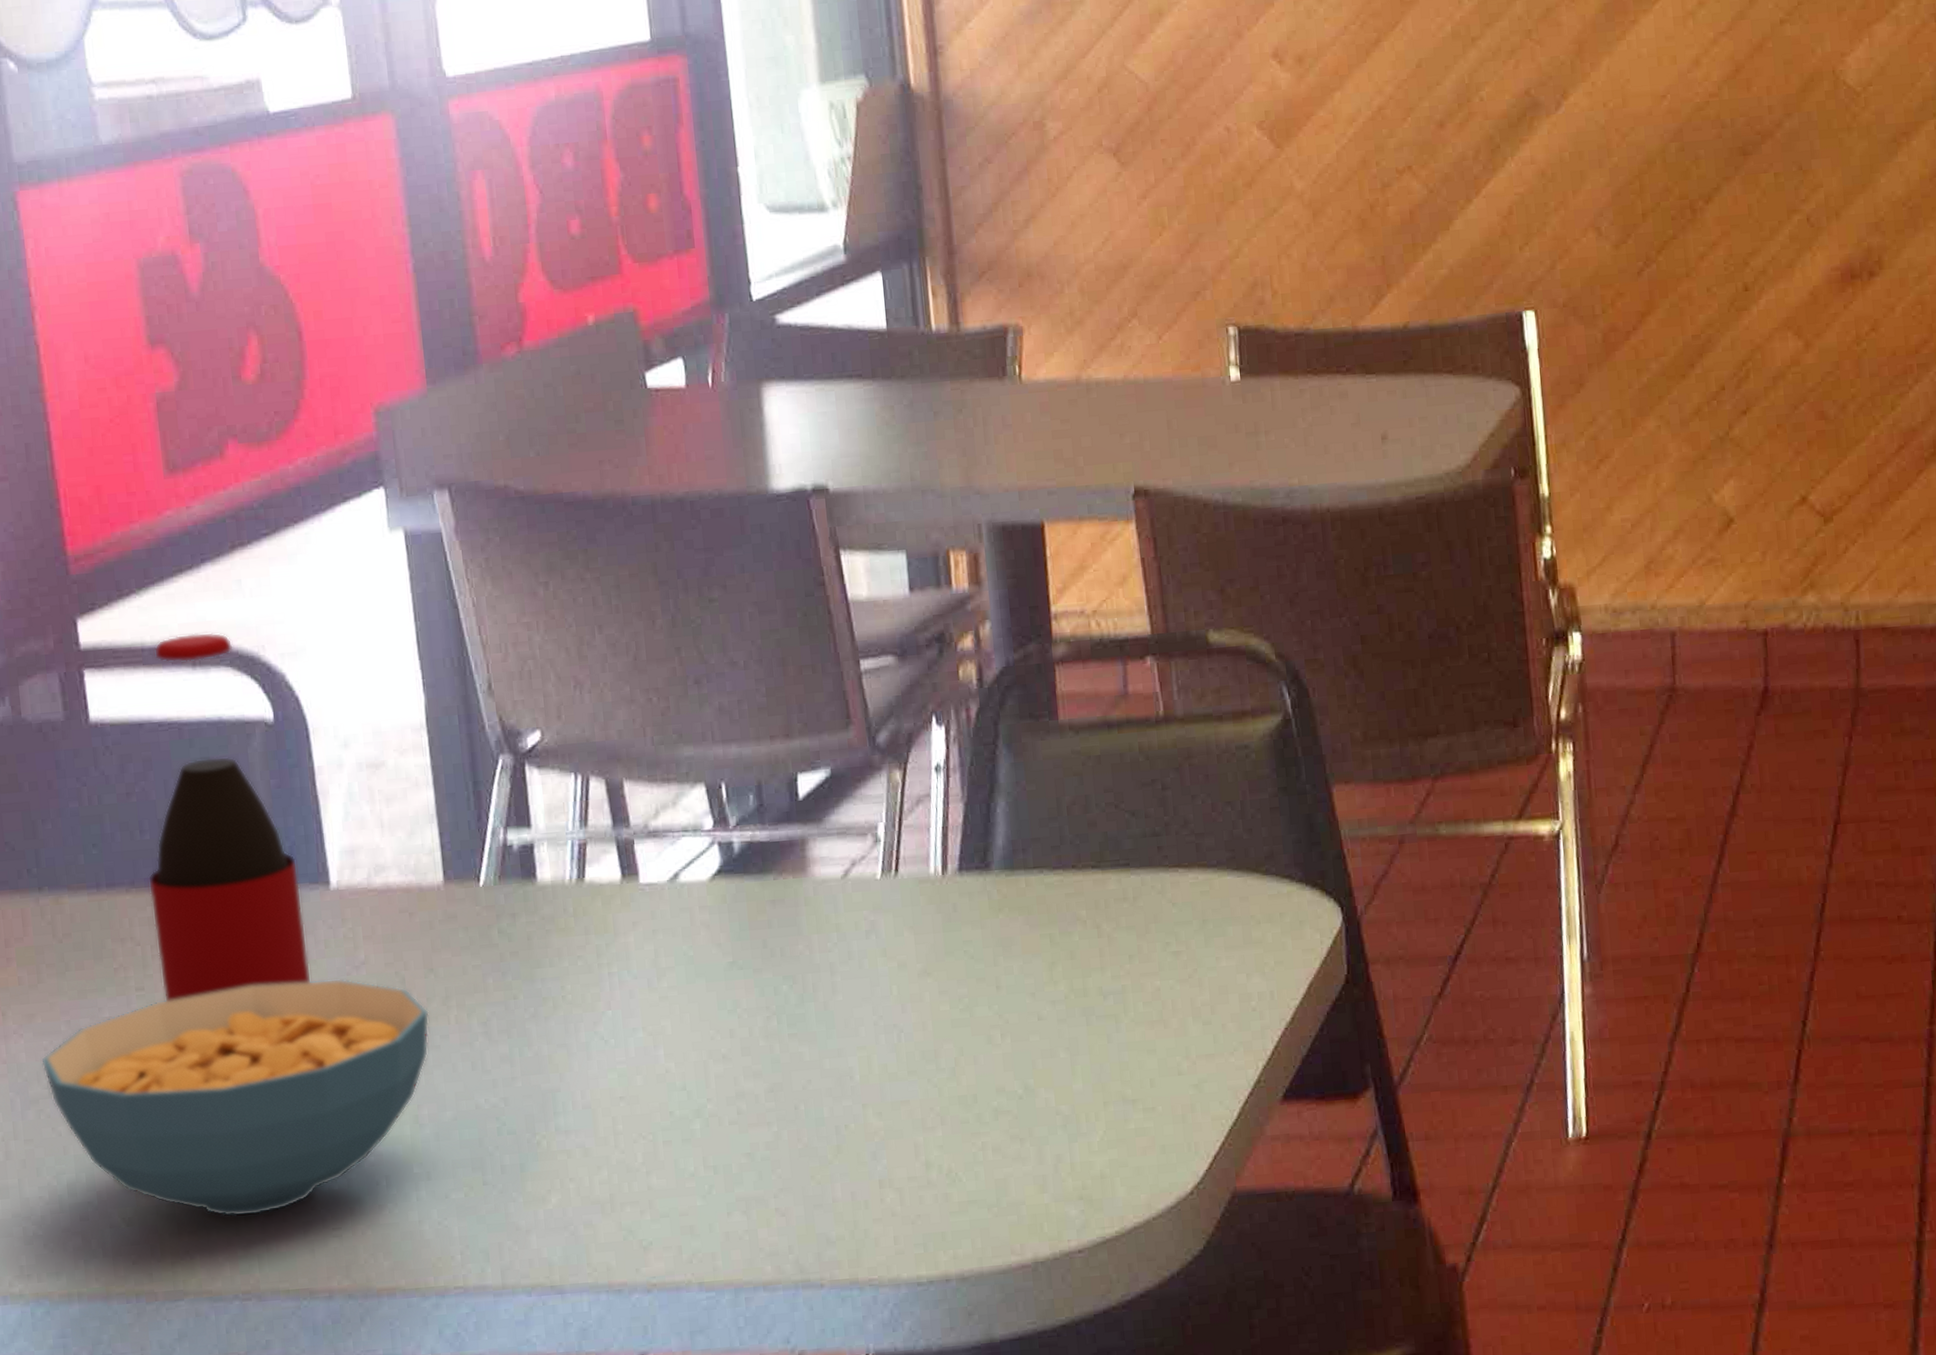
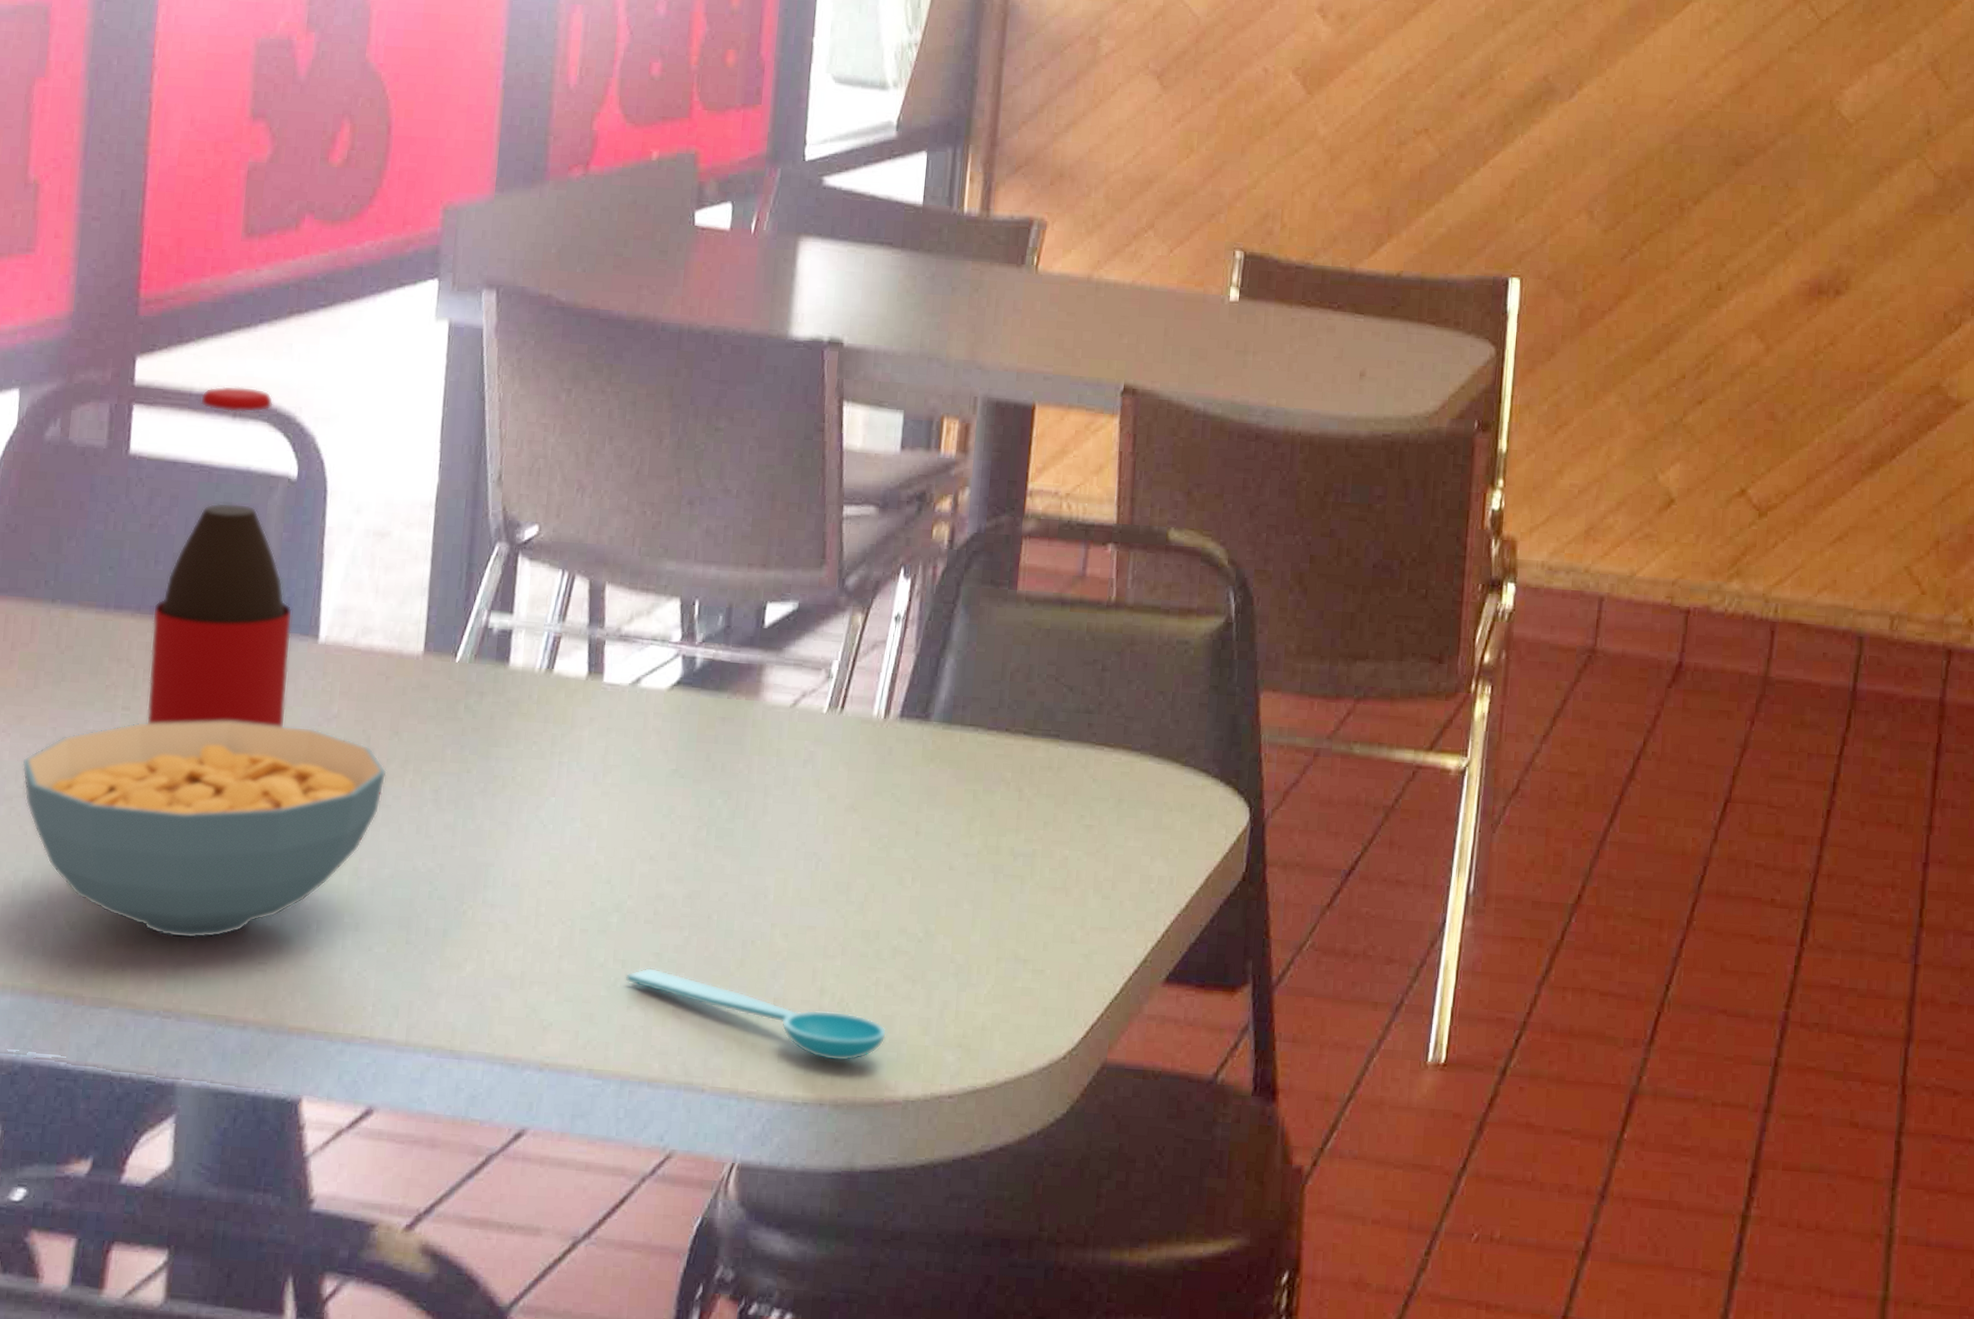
spoon: none [719,1168,1003,1235] -> present [625,967,887,1062]

